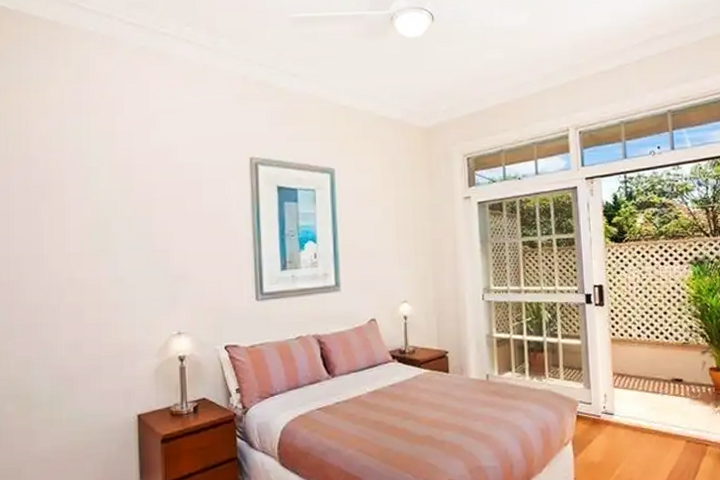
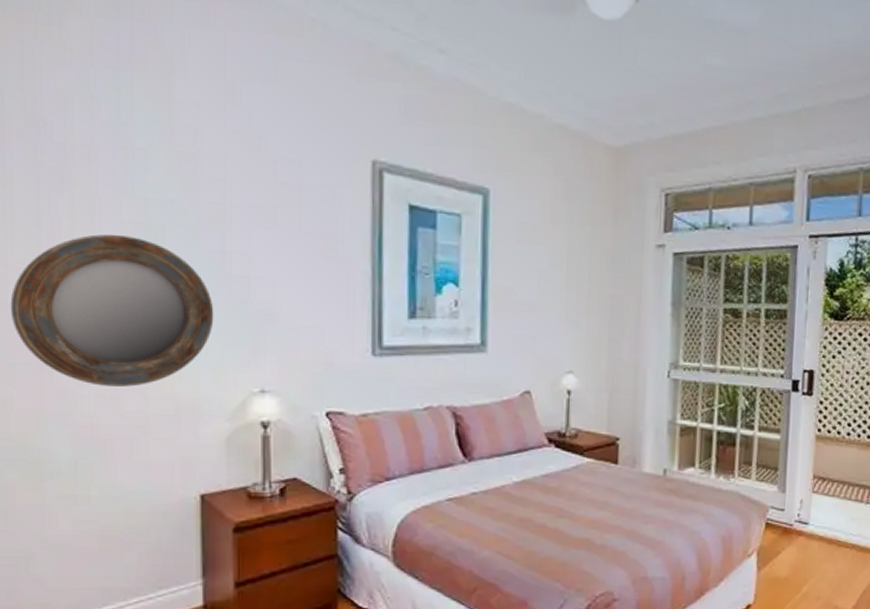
home mirror: none [11,228,145,337] -> present [10,234,214,387]

